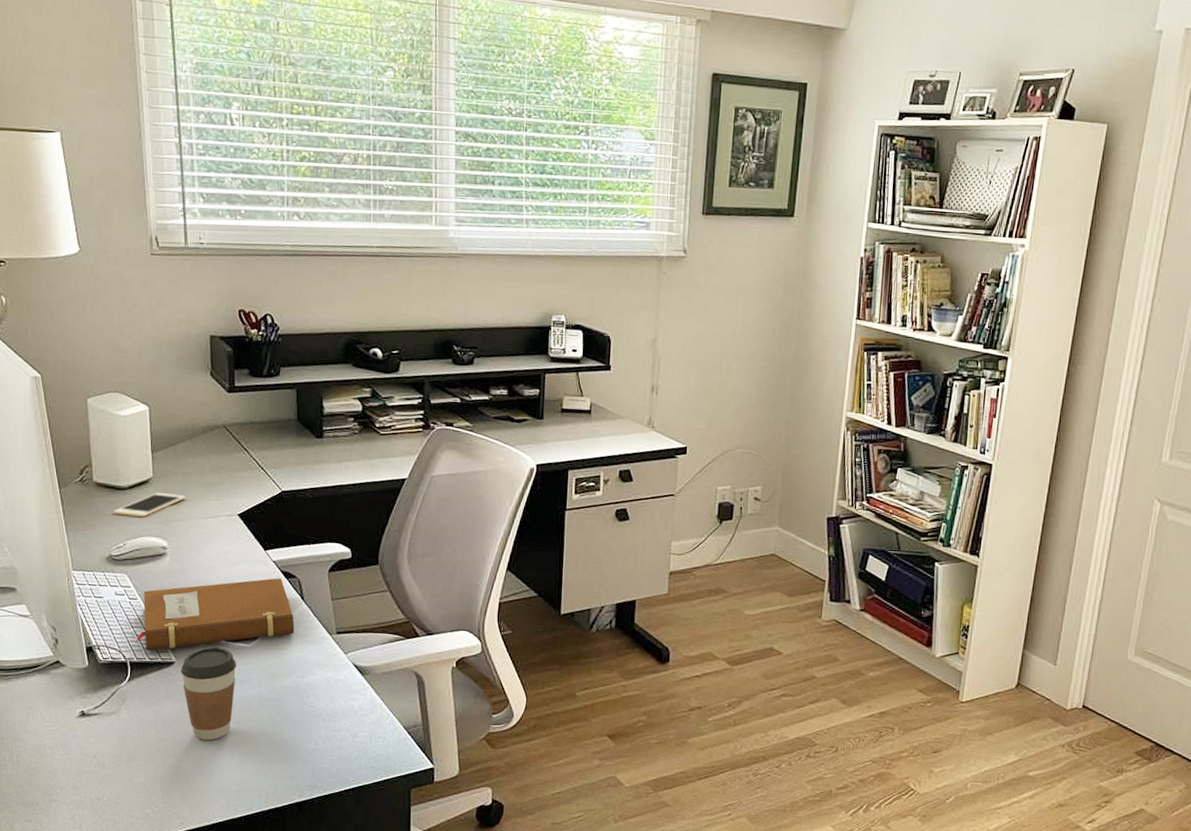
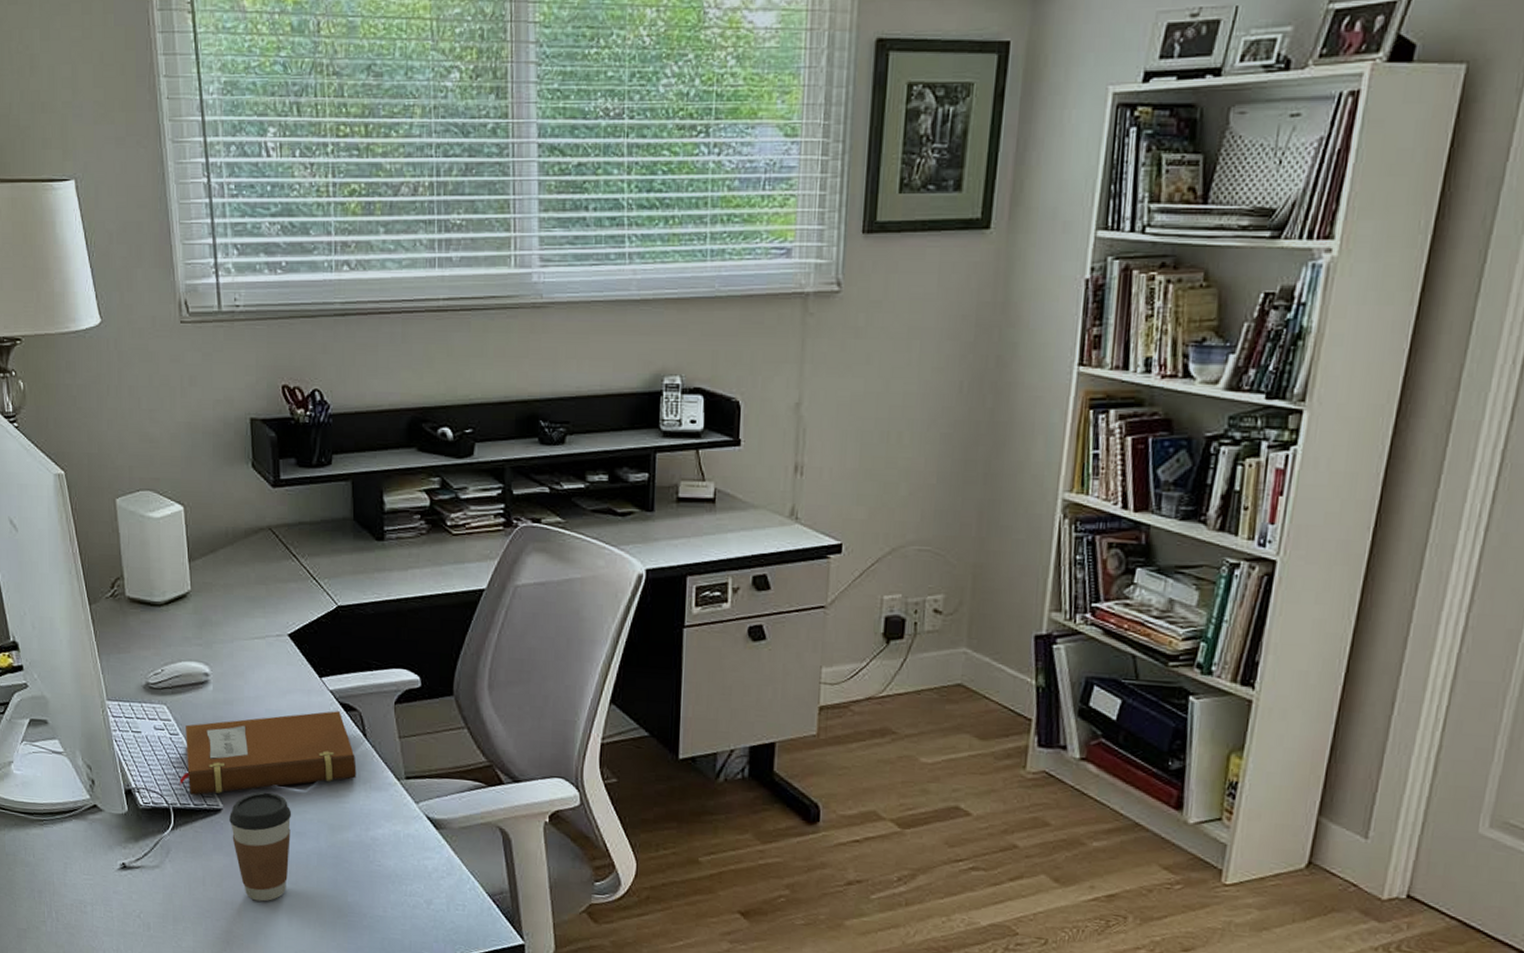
cell phone: present [114,493,186,518] -> none [149,609,228,639]

